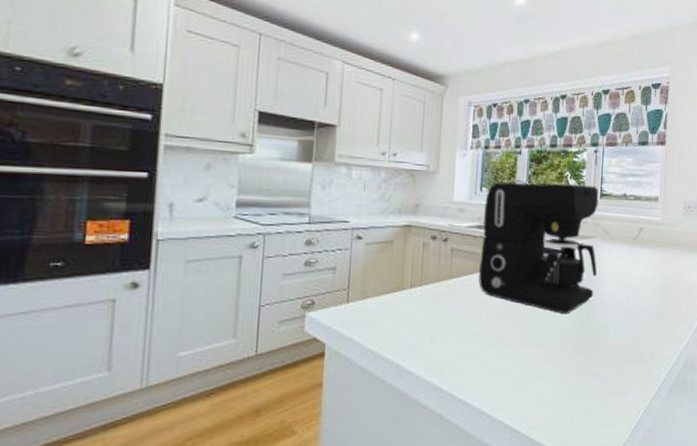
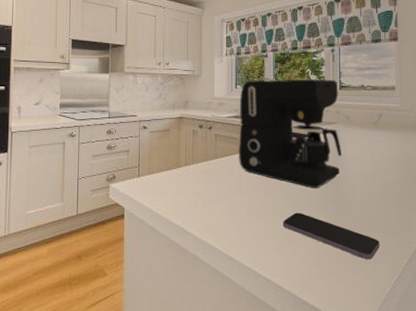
smartphone: none [525,342,629,394] -> present [282,212,380,260]

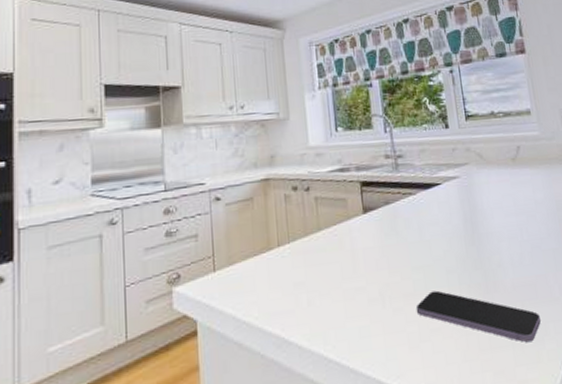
coffee maker: present [239,79,341,189] -> none [342,108,479,255]

